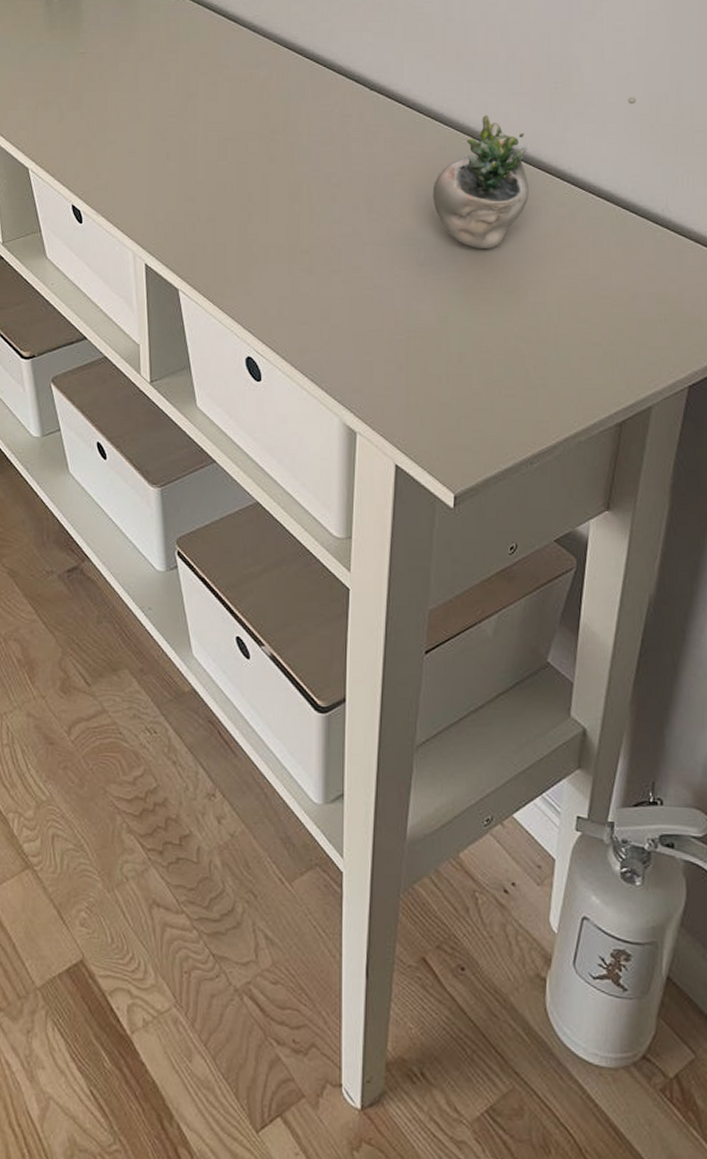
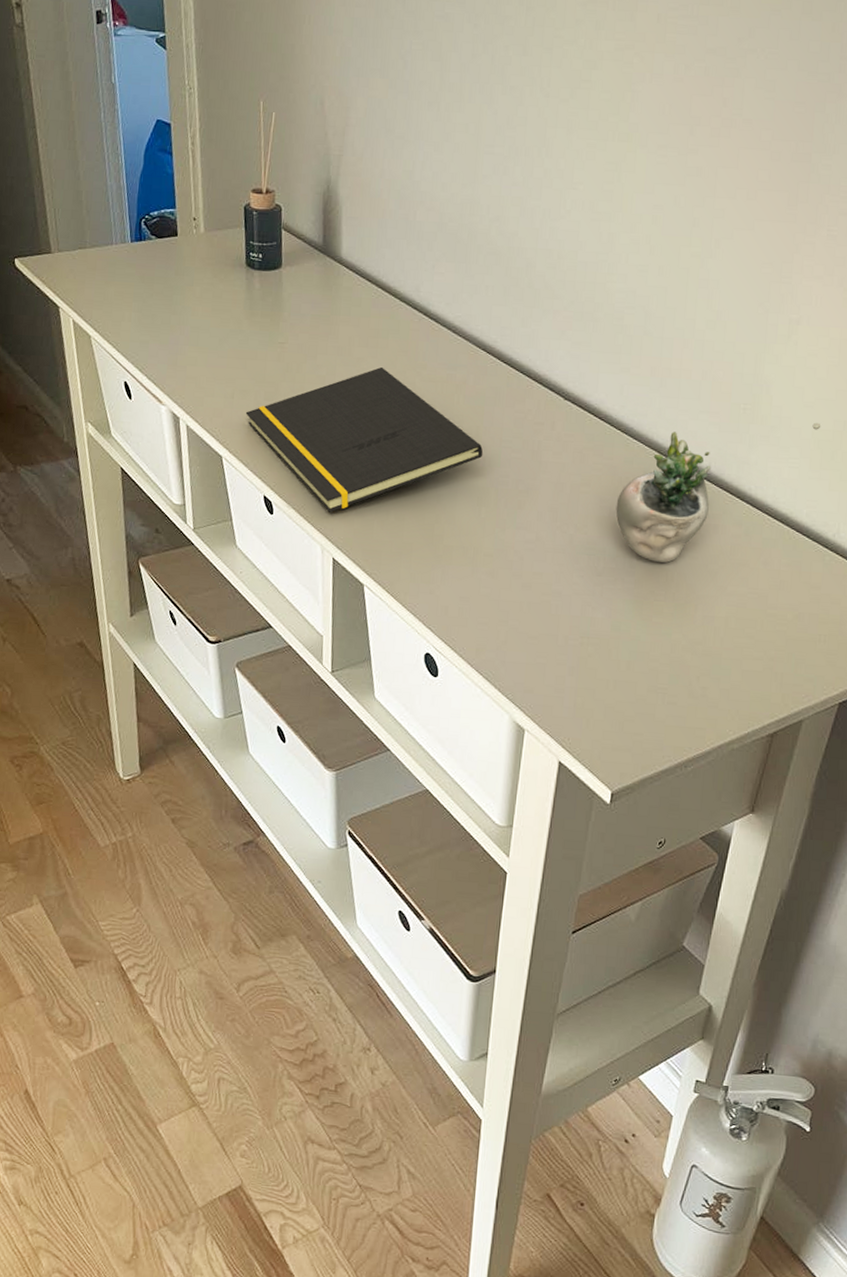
notepad: none [50,71,292,218] -> present [245,367,483,513]

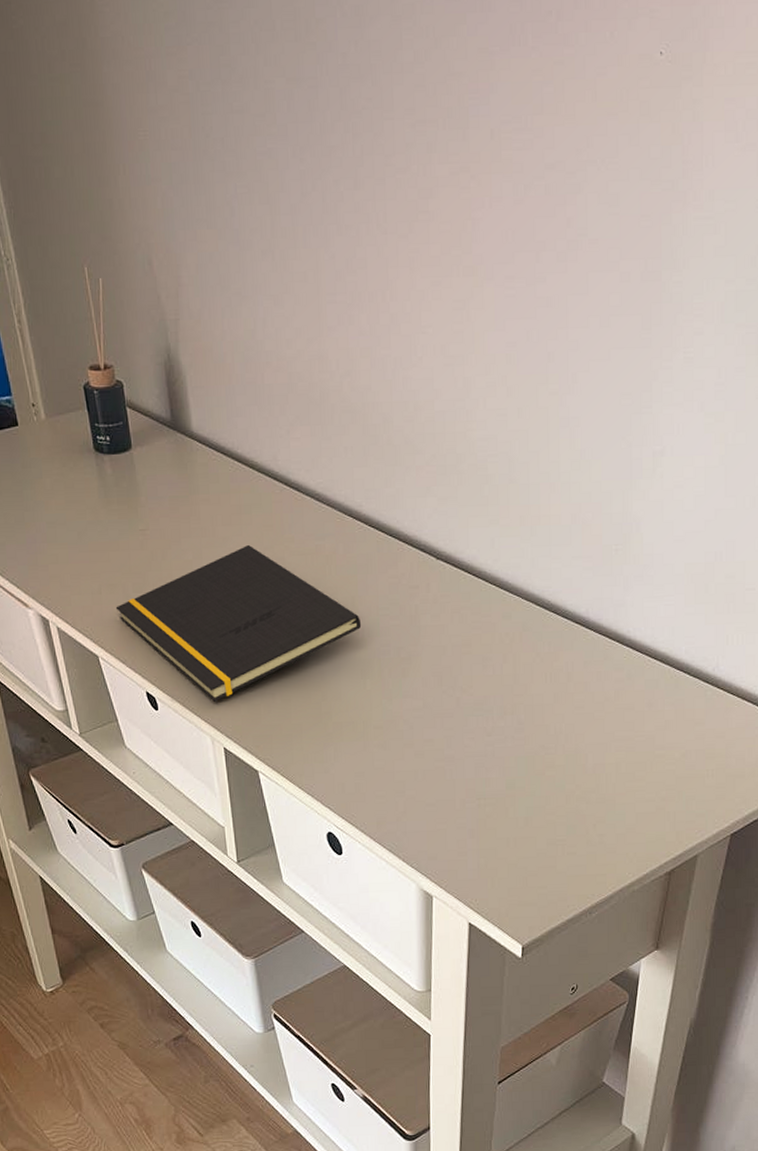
succulent plant: present [615,422,820,564] -> none [499,556,692,716]

